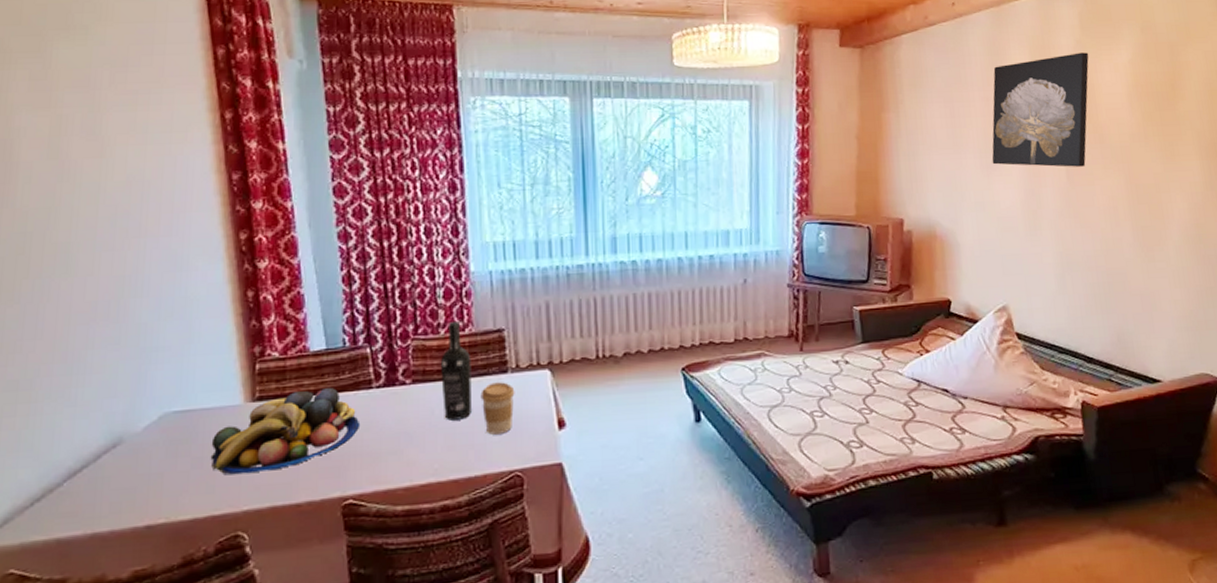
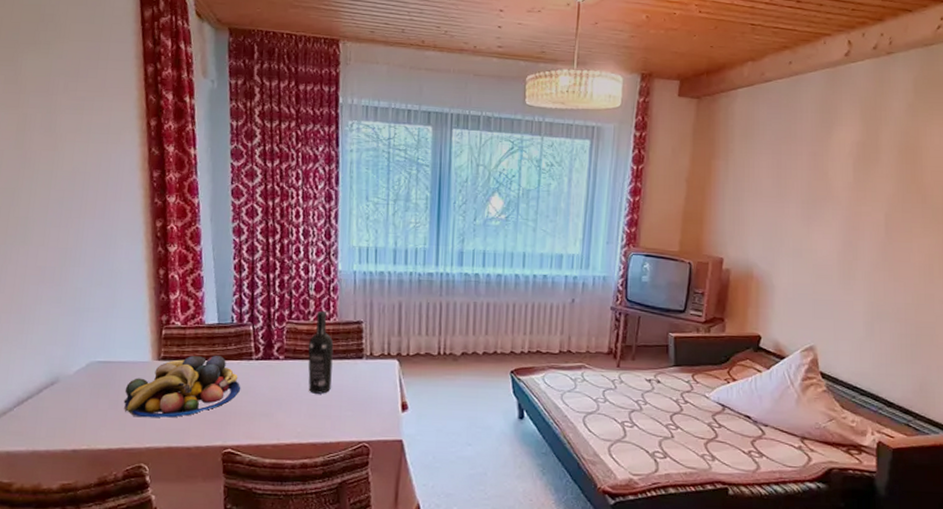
coffee cup: present [480,382,515,435] -> none [339,366,368,410]
wall art: present [992,52,1089,167] -> none [813,116,920,224]

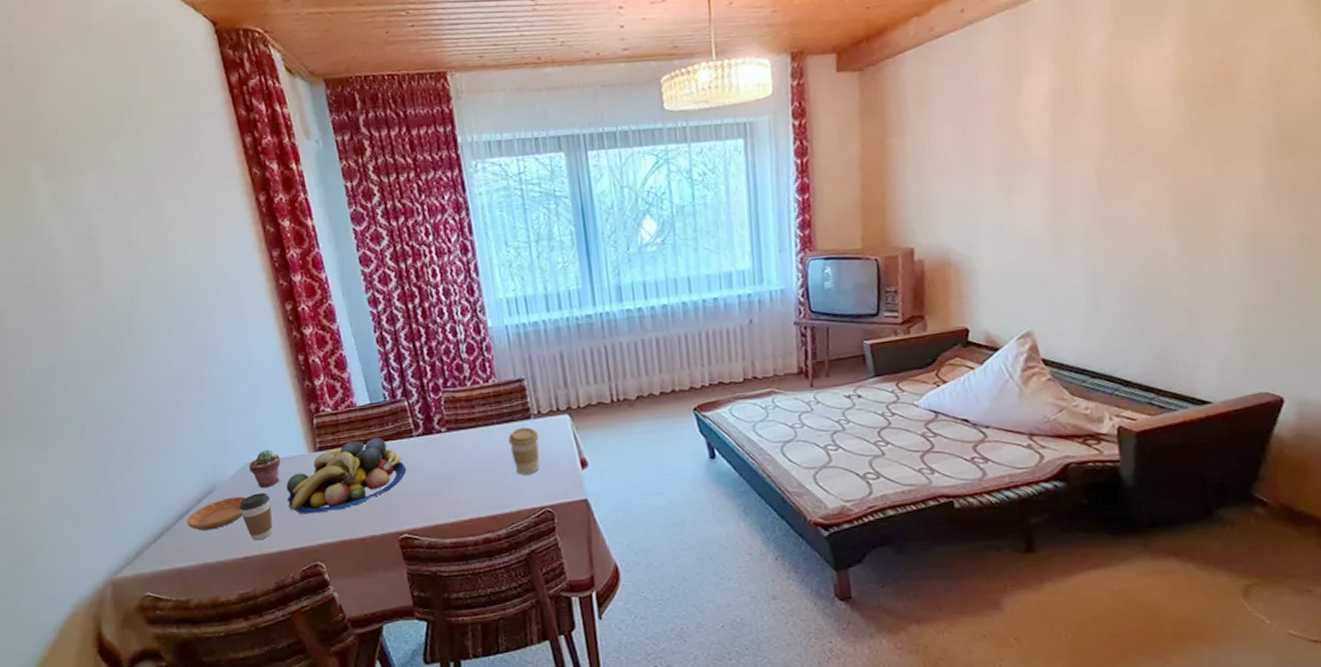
saucer: none [24,391,85,420] -> present [186,496,246,531]
coffee cup: none [76,391,108,436] -> present [239,492,273,541]
potted succulent: none [94,352,125,388] -> present [249,450,281,488]
wine bottle: present [308,311,334,394] -> none [469,374,502,463]
coffee cup: none [339,366,368,410] -> present [508,427,540,475]

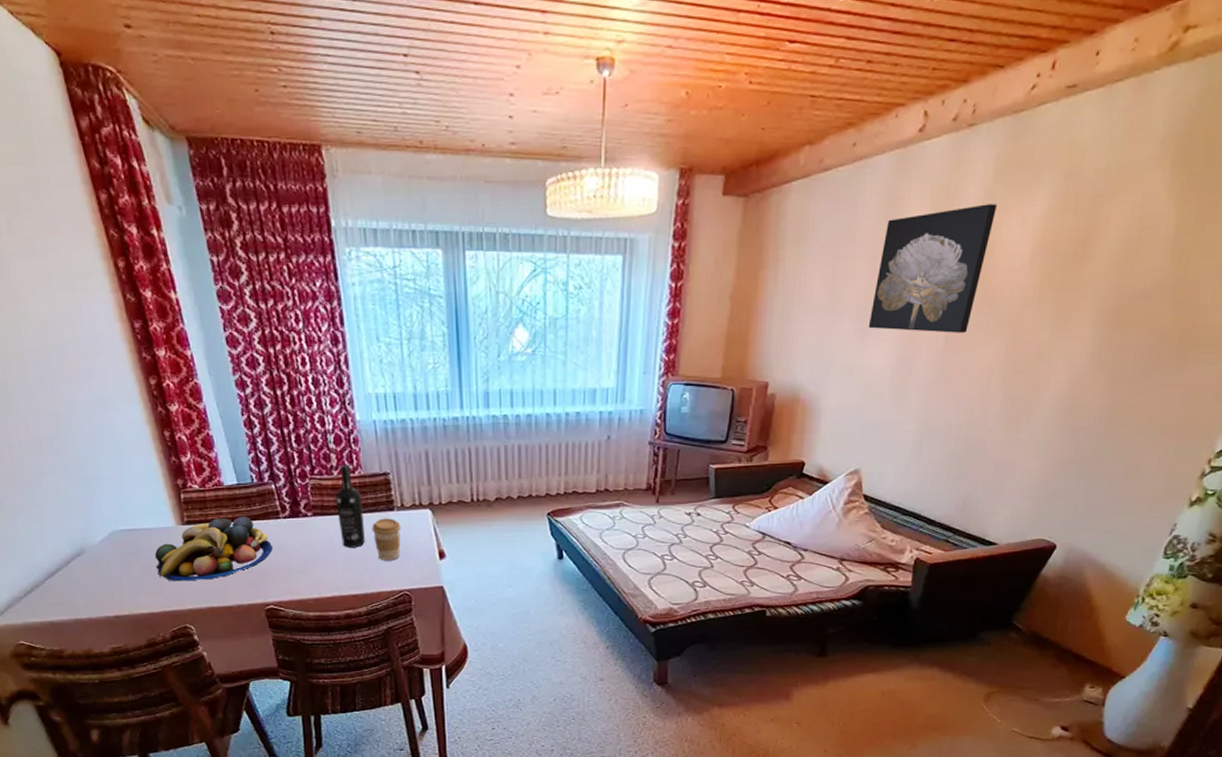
saucer: present [186,496,246,531] -> none [56,560,115,590]
coffee cup: present [239,492,273,541] -> none [108,559,143,602]
potted succulent: present [249,450,281,488] -> none [117,520,149,555]
wine bottle: none [469,374,502,463] -> present [335,465,365,548]
wall art: none [1010,48,1124,183] -> present [868,204,998,333]

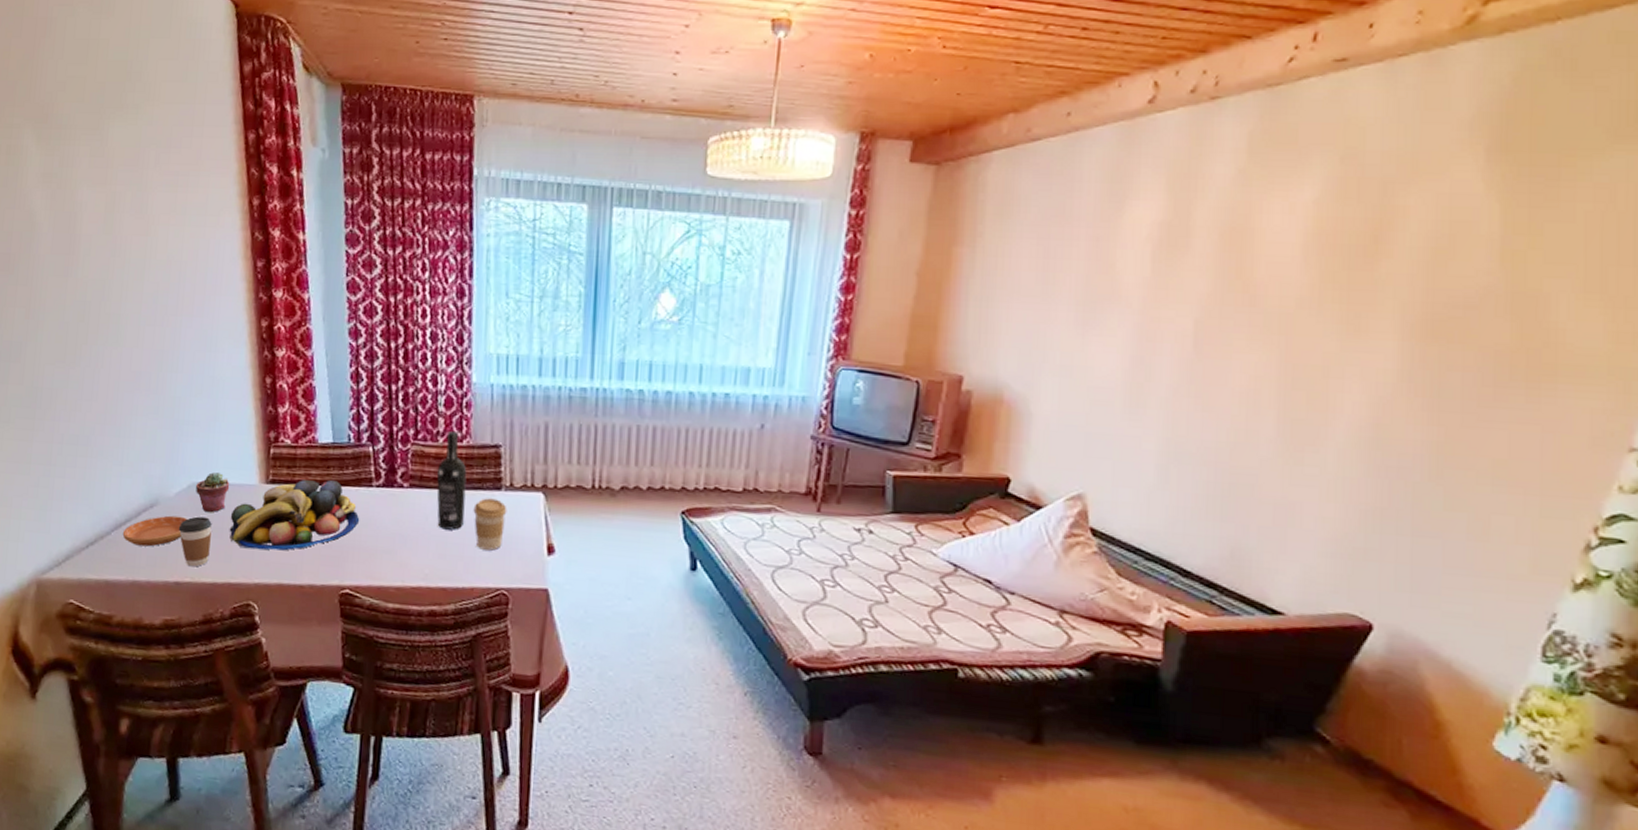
saucer: none [56,560,115,590] -> present [122,515,187,547]
coffee cup: none [108,559,143,602] -> present [178,516,212,567]
potted succulent: none [117,520,149,555] -> present [196,472,230,513]
wall art: present [868,204,998,333] -> none [1091,185,1254,335]

